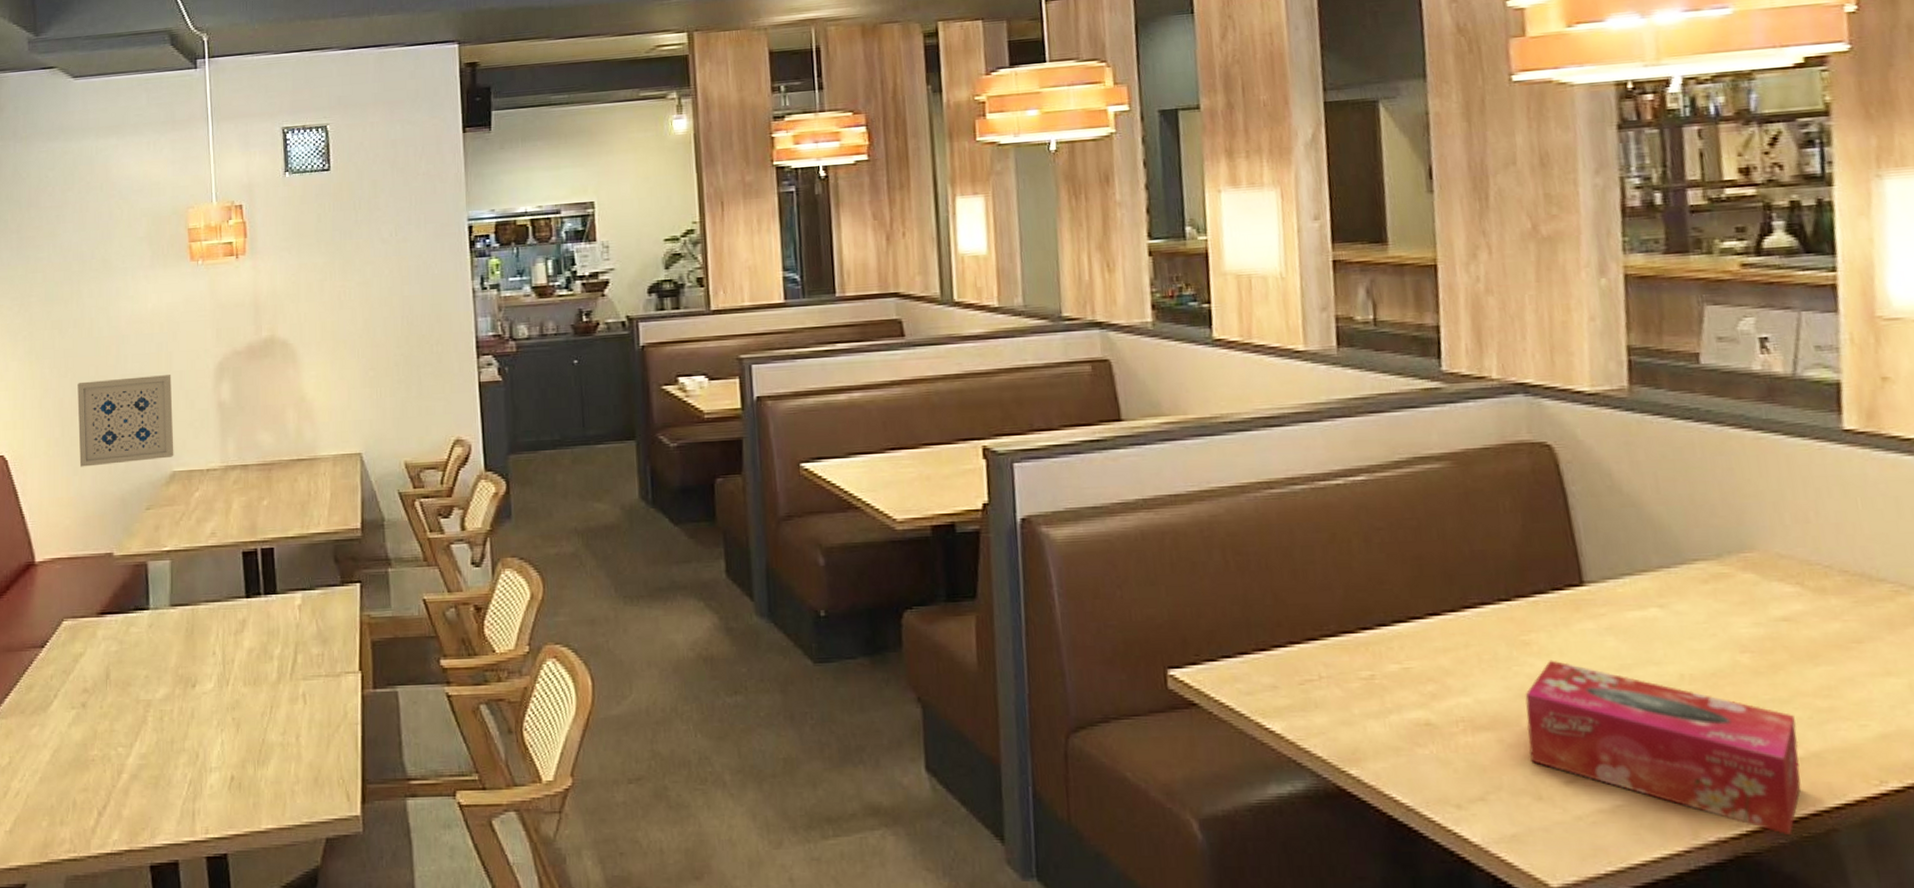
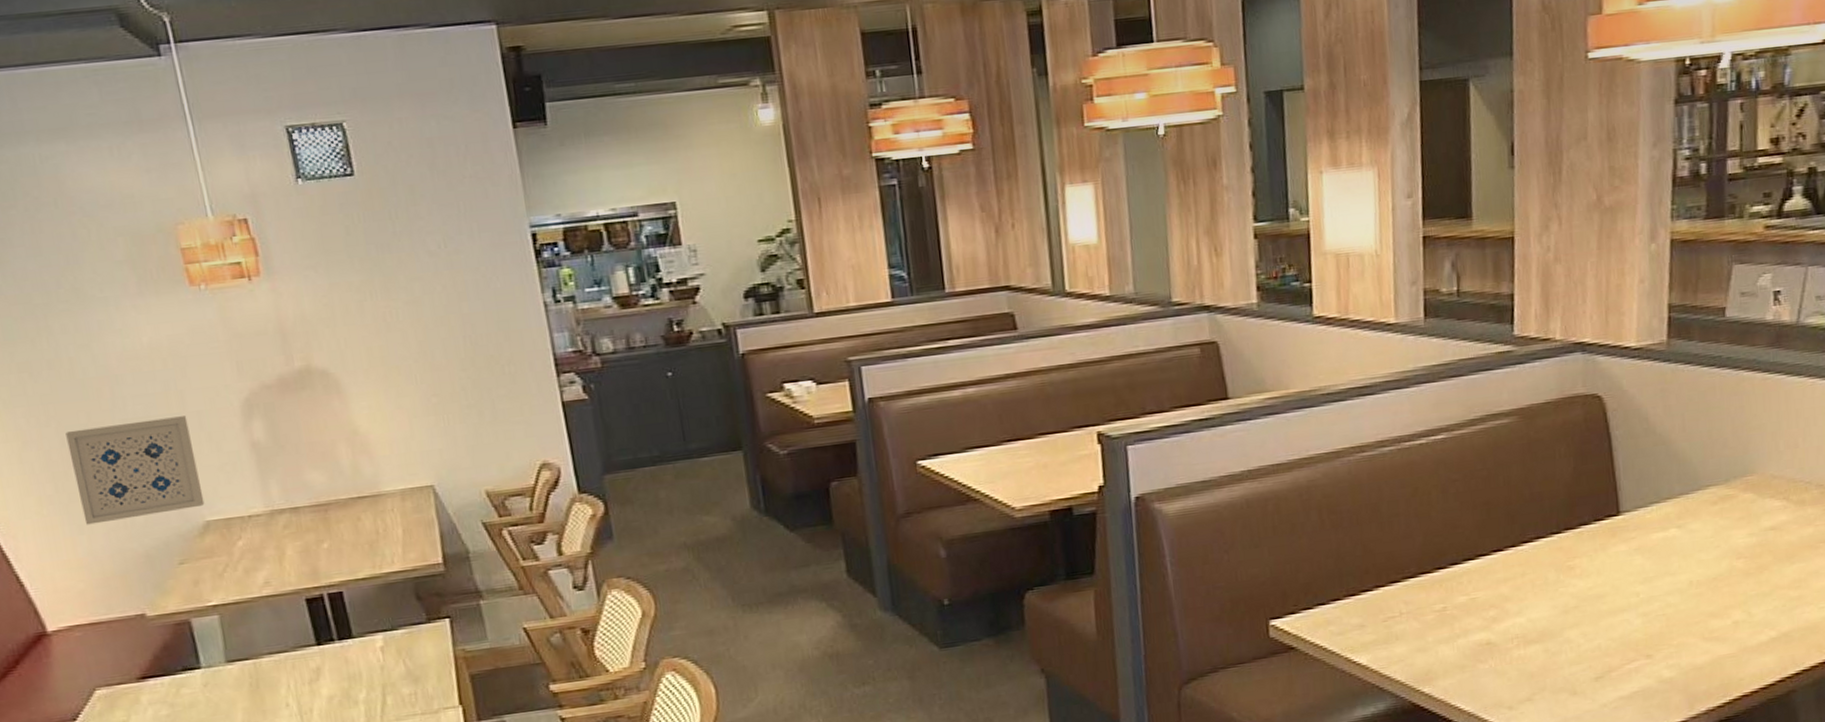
tissue box: present [1525,660,1801,836] -> none [1567,579,1774,700]

